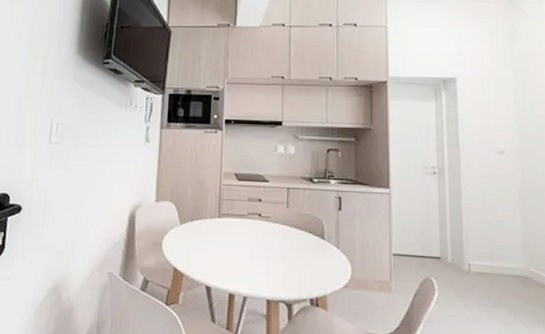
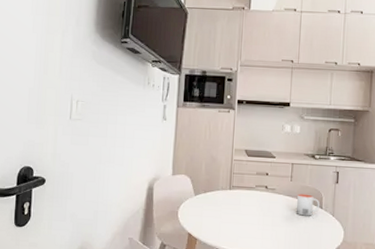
mug: none [294,222,322,248] -> present [296,194,320,216]

